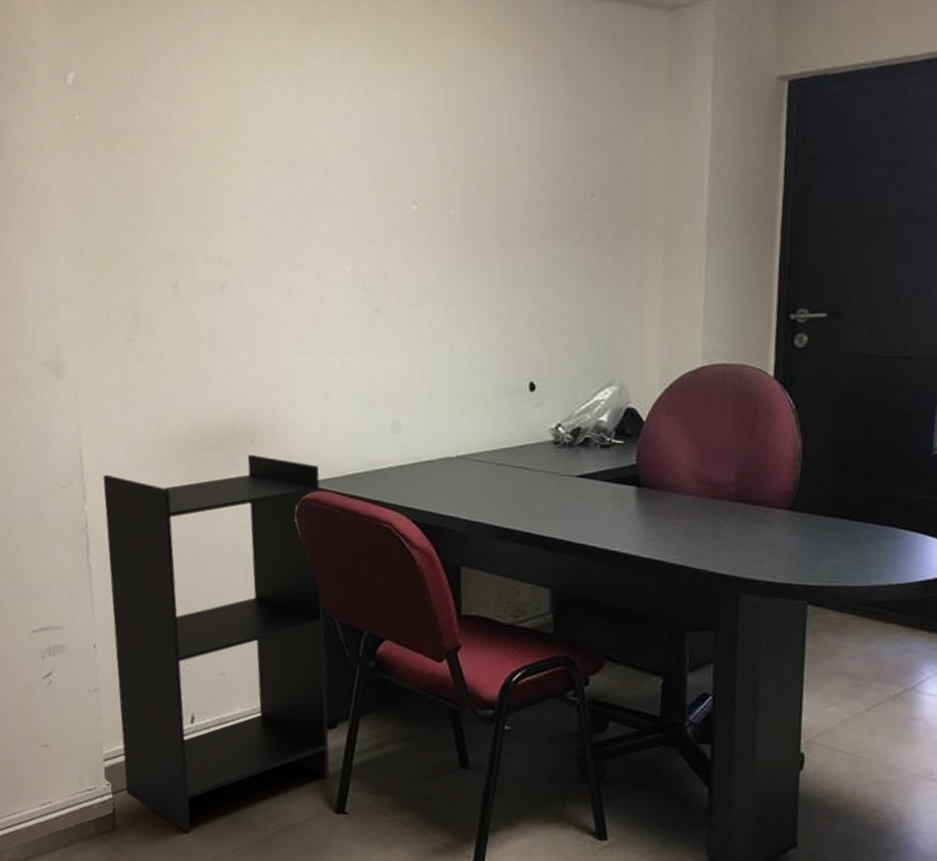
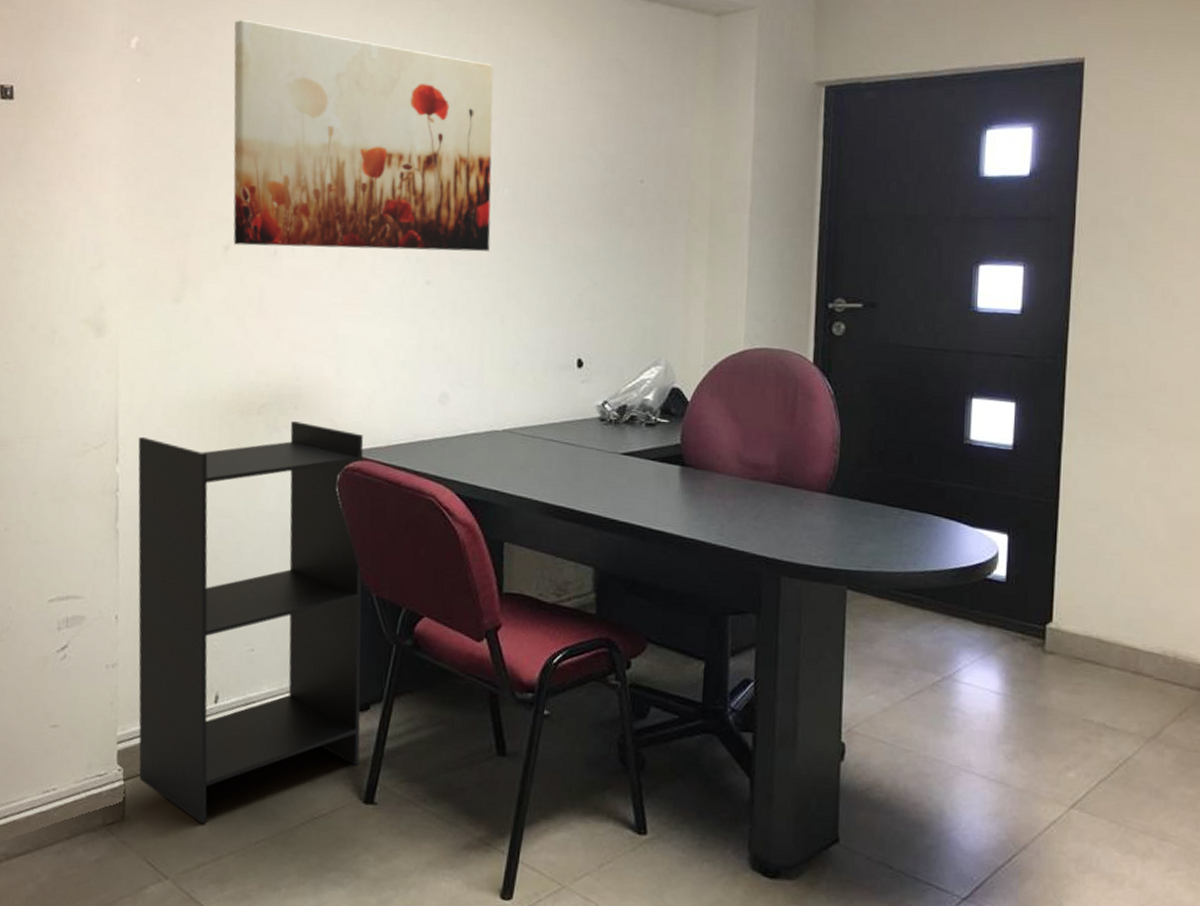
wall art: none [168,46,438,282] -> present [233,19,494,252]

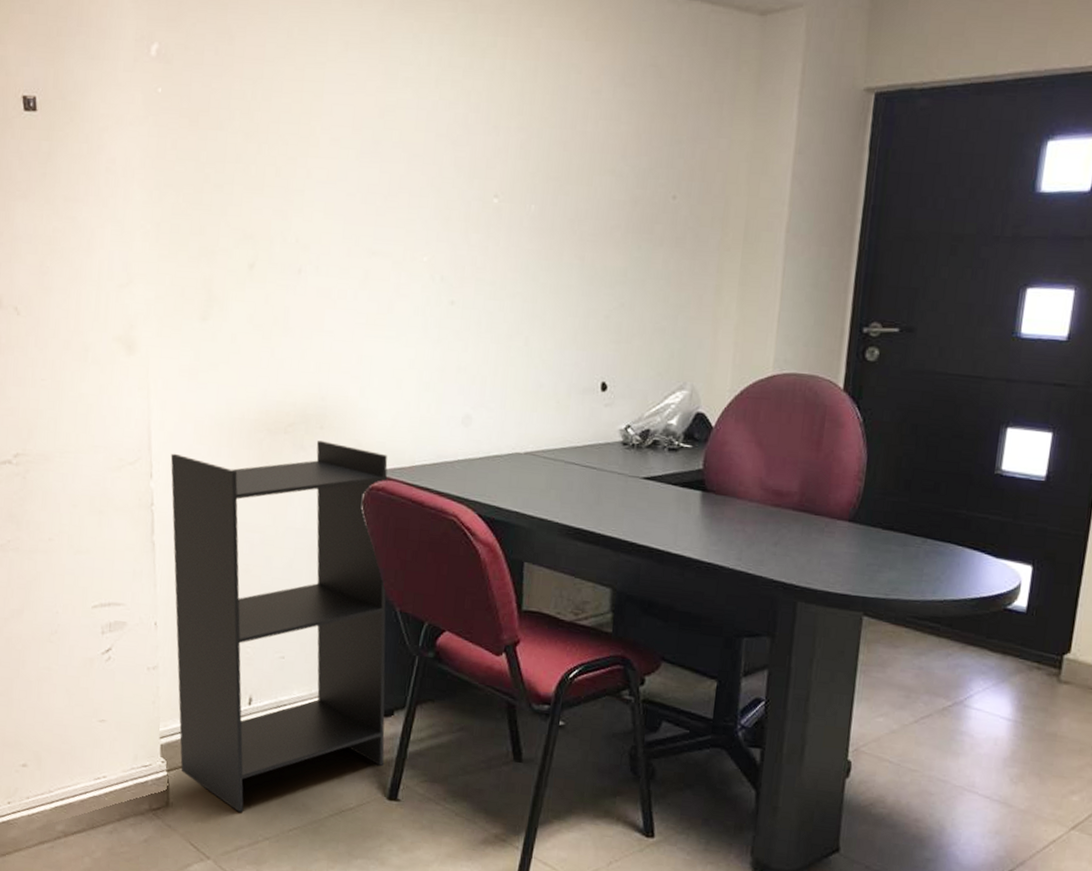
wall art: present [233,19,494,252] -> none [254,23,523,271]

